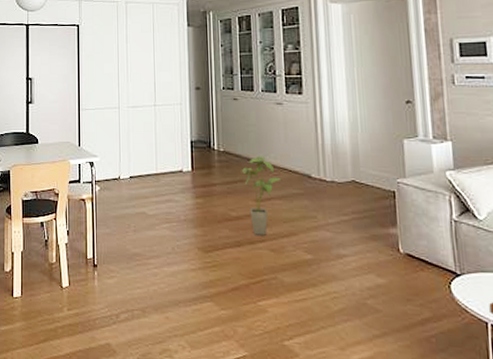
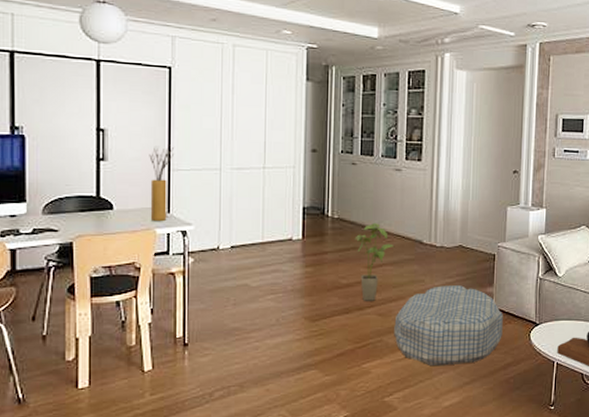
vase: none [64,88,82,154] -> present [149,144,174,222]
dog bed: none [288,223,415,313] -> present [394,285,503,367]

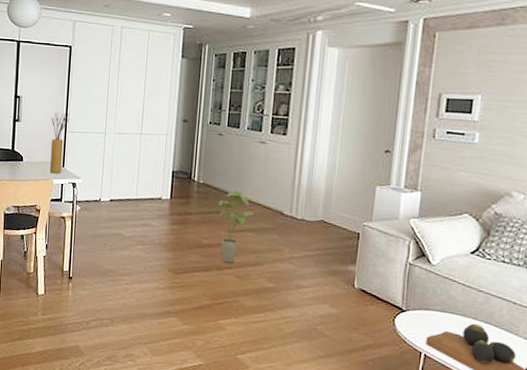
dog bed: present [394,285,503,367] -> none [250,257,365,338]

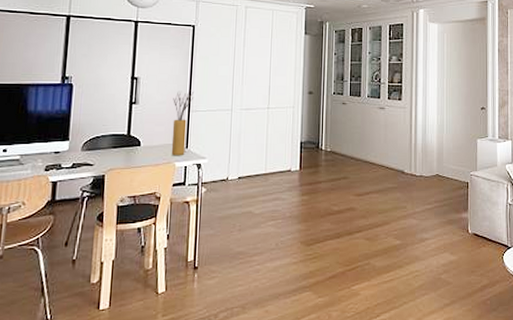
house plant: present [217,191,256,263] -> none [345,155,380,226]

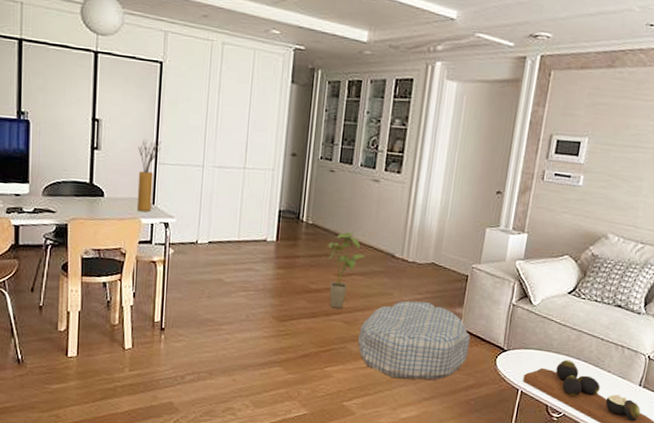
house plant: none [345,155,380,226] -> present [327,232,366,309]
dog bed: none [380,211,478,288] -> present [358,301,470,380]

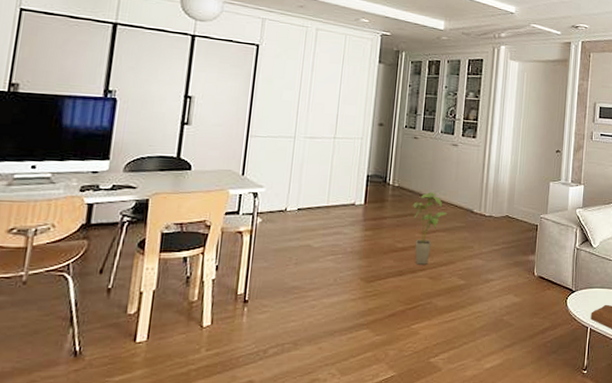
vase: present [136,138,161,212] -> none [225,113,254,183]
dog bed: present [358,301,470,380] -> none [443,252,543,329]

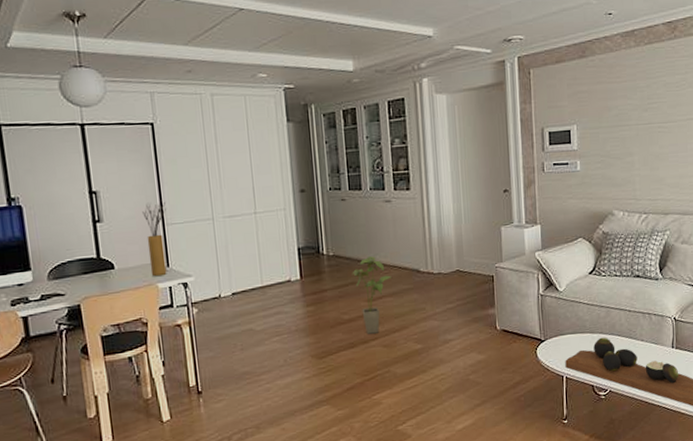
vase: none [225,113,254,183] -> present [142,200,167,277]

